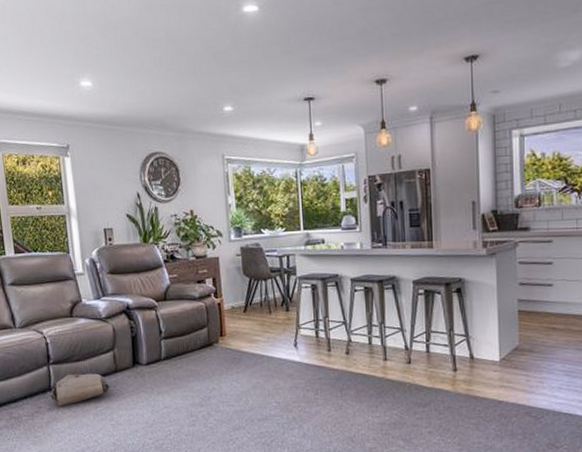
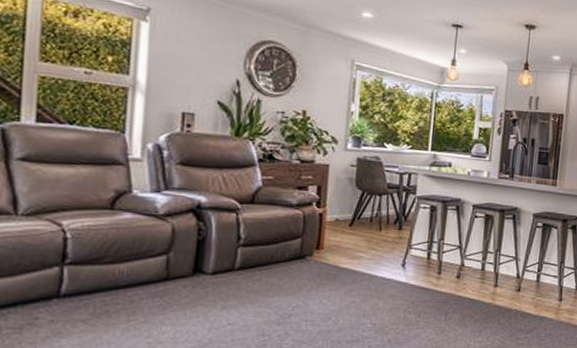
bag: present [49,372,110,406] -> none [55,277,153,318]

